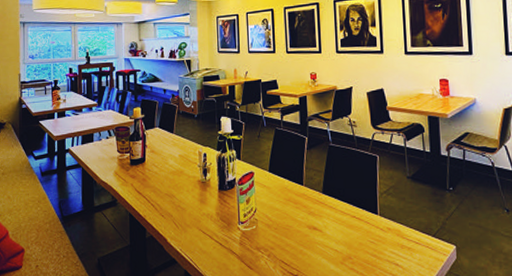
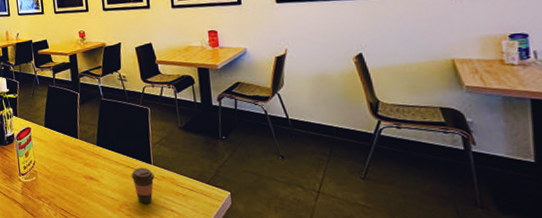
coffee cup: none [356,217,380,257] -> present [131,167,155,204]

